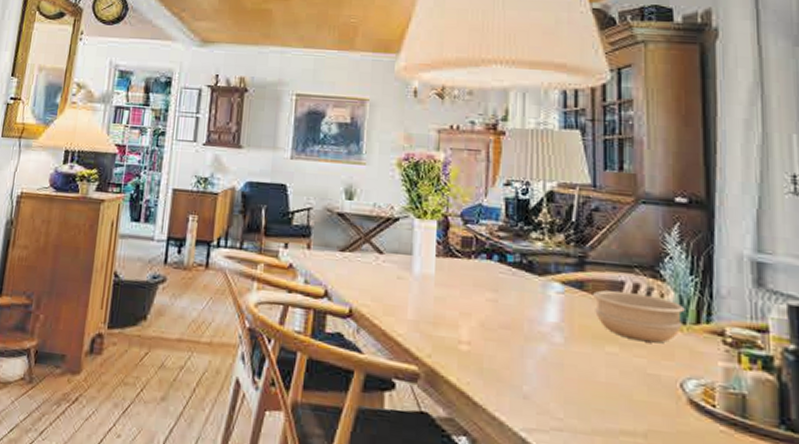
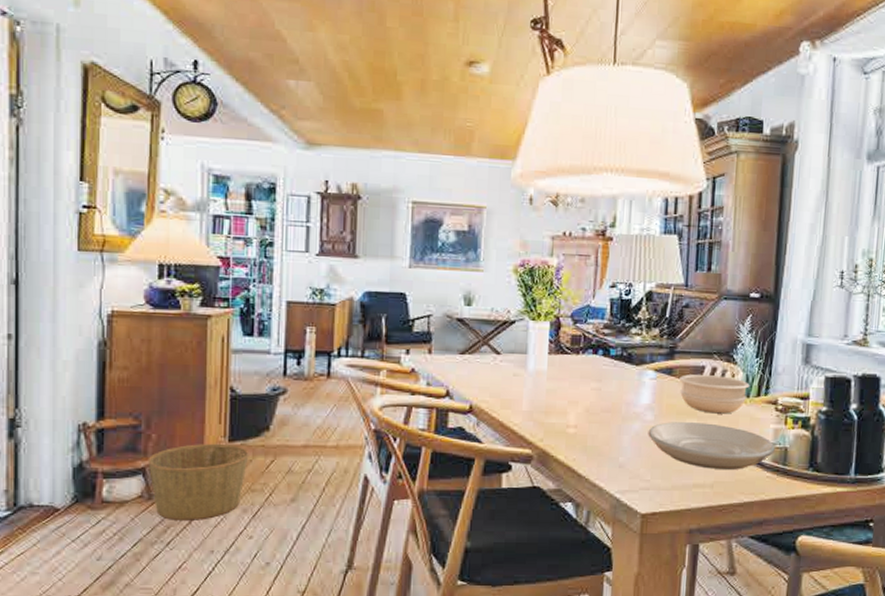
basket: none [33,328,126,411] -> present [148,443,249,520]
plate: none [557,347,728,418] -> present [648,422,775,470]

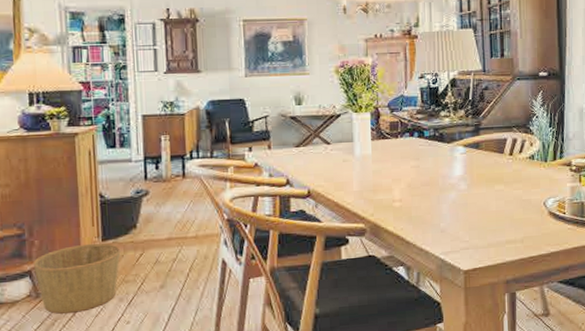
plate: present [648,422,775,470] -> none [463,187,573,226]
bowl: present [678,374,750,414] -> none [485,145,546,179]

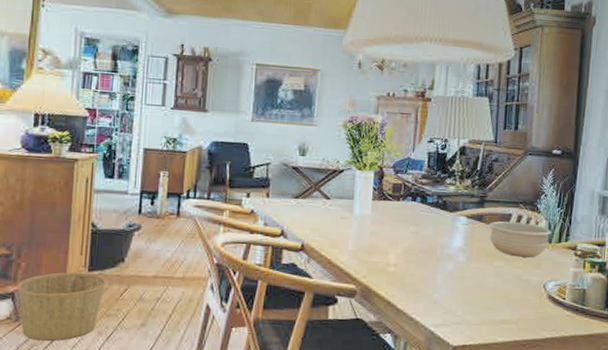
bowl: none [485,145,546,179] -> present [488,221,552,258]

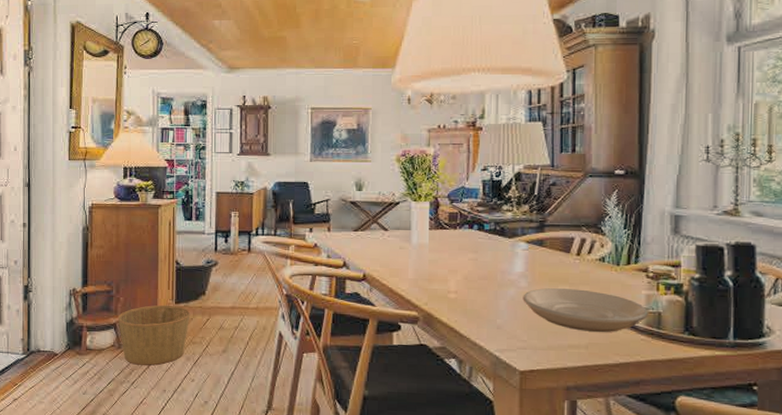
plate: none [460,263,574,308] -> present [523,288,648,332]
bowl: present [488,221,552,258] -> none [549,244,619,281]

